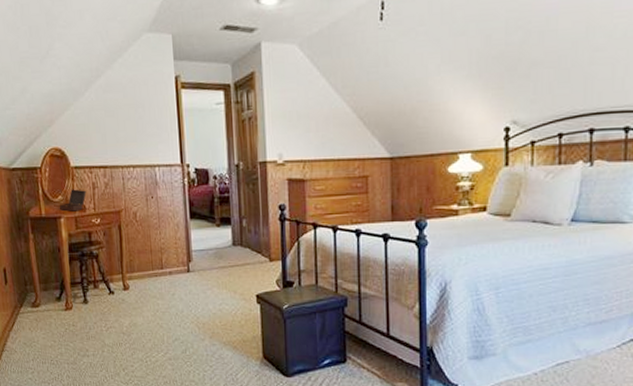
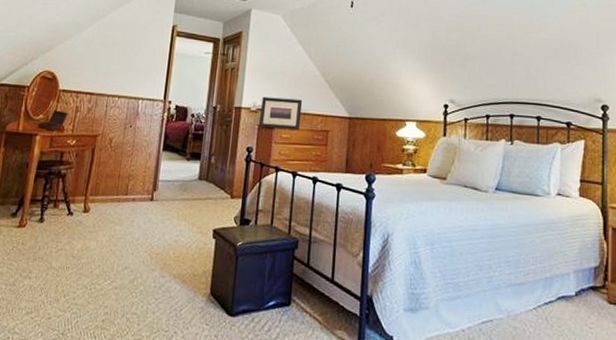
picture frame: none [288,144,335,182] -> present [258,96,303,131]

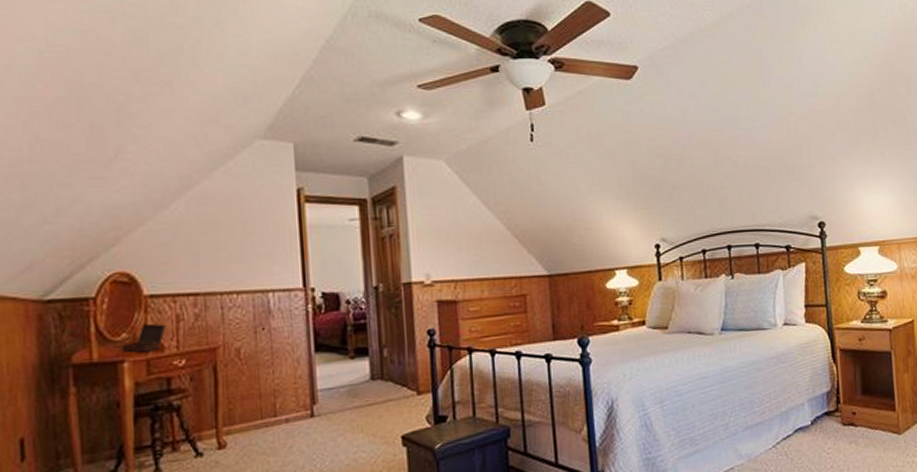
picture frame: present [258,96,303,131] -> none [436,262,490,304]

